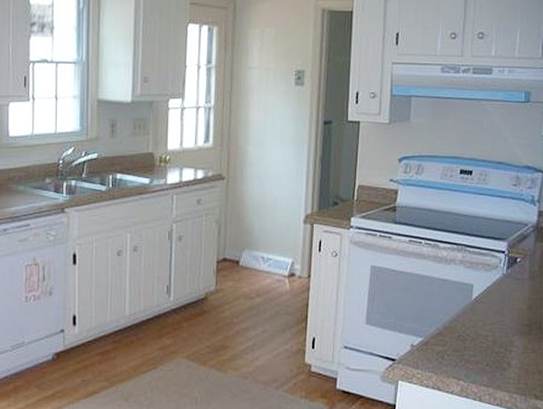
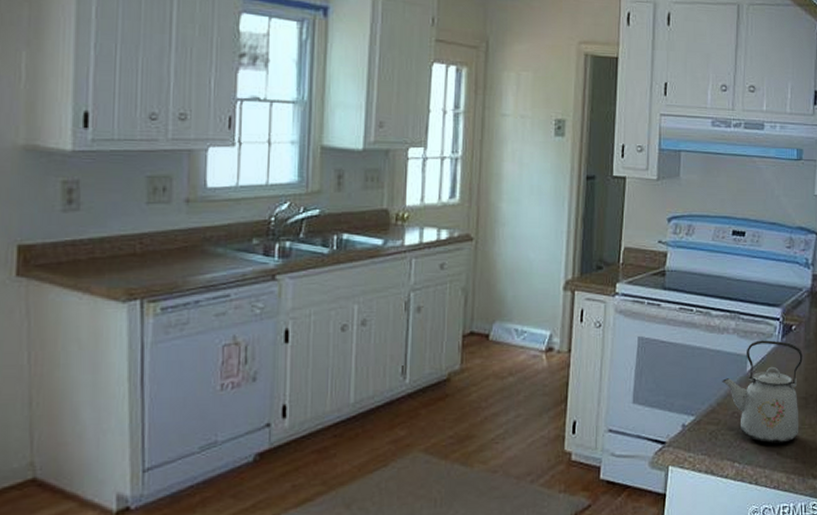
kettle: none [449,271,527,365] -> present [722,340,803,444]

